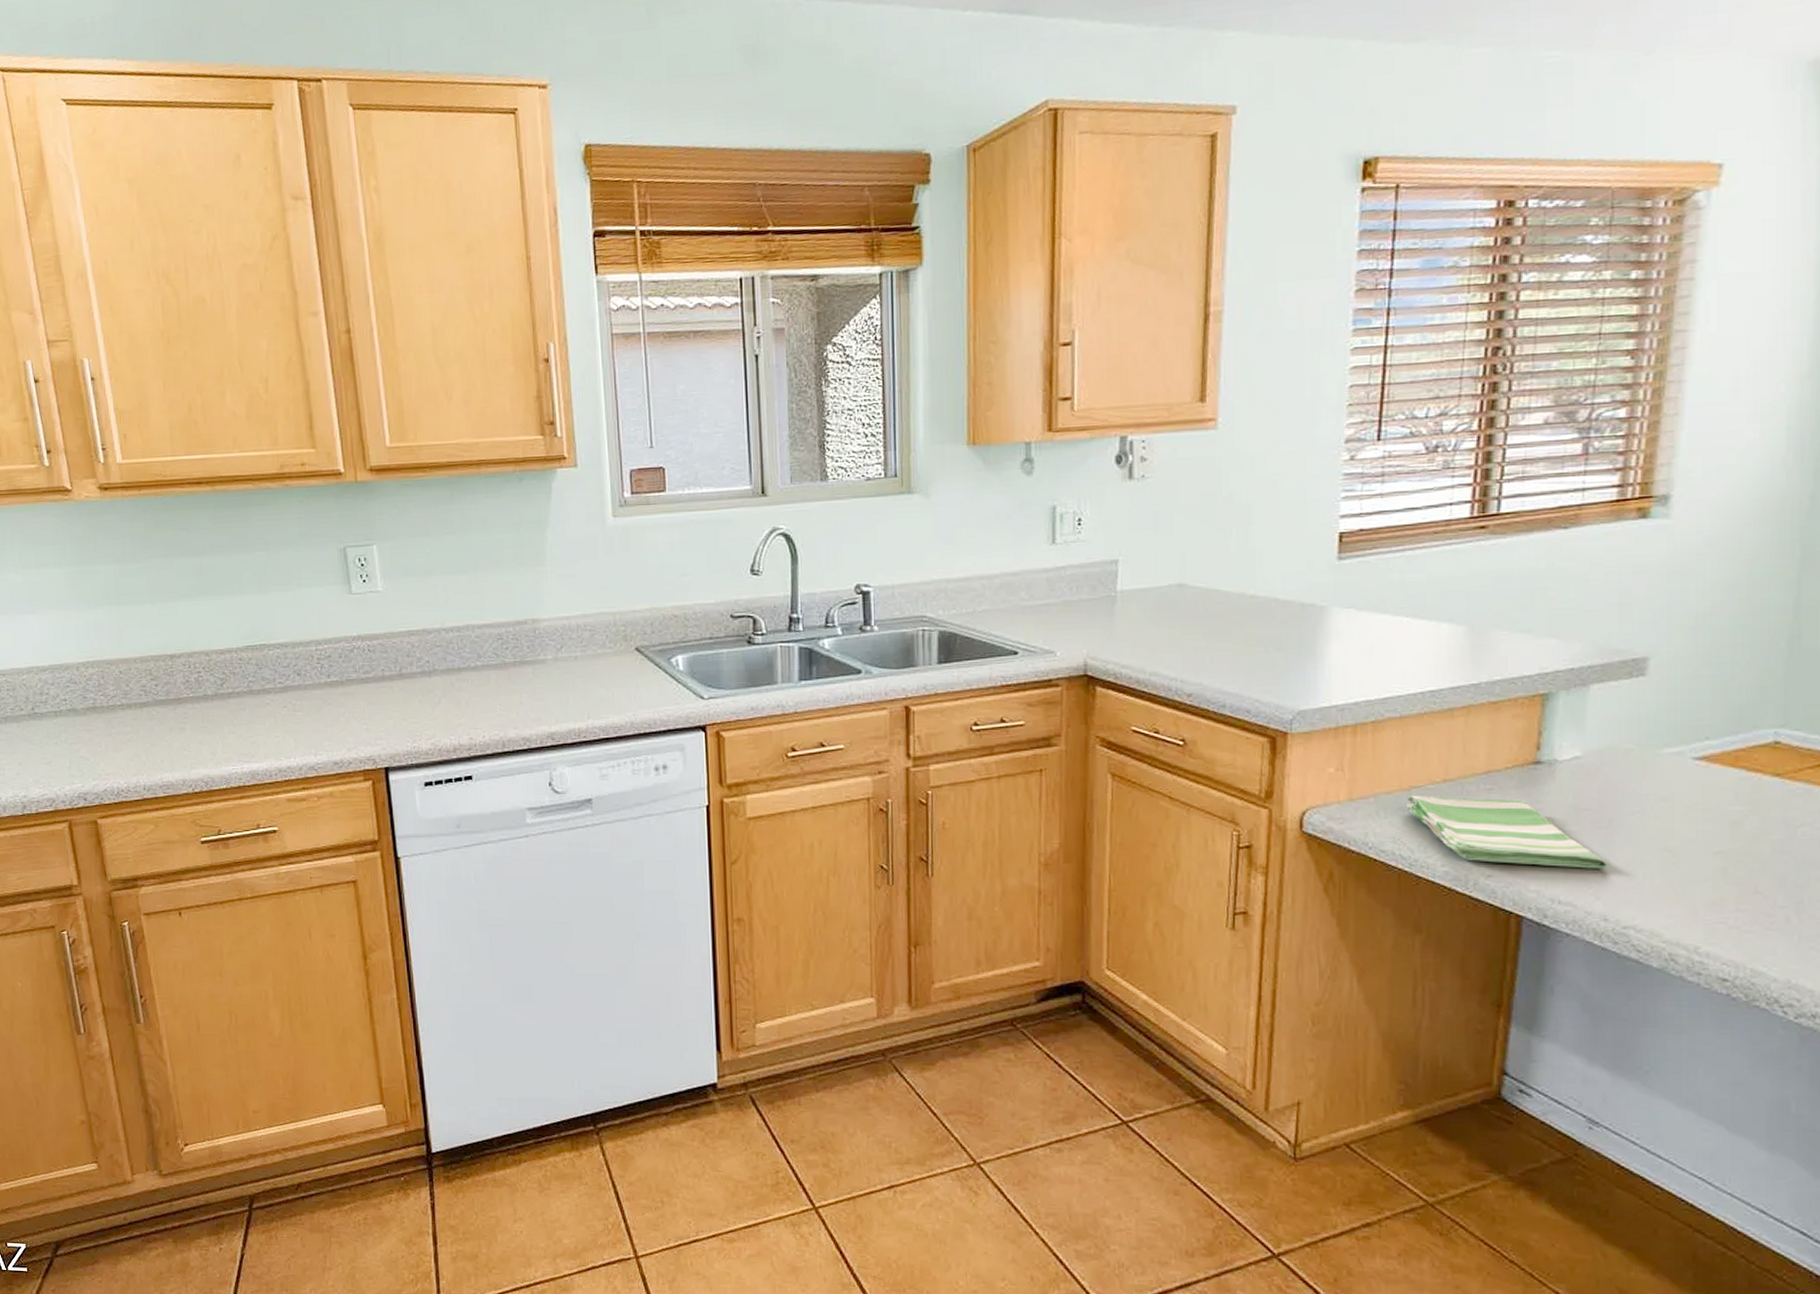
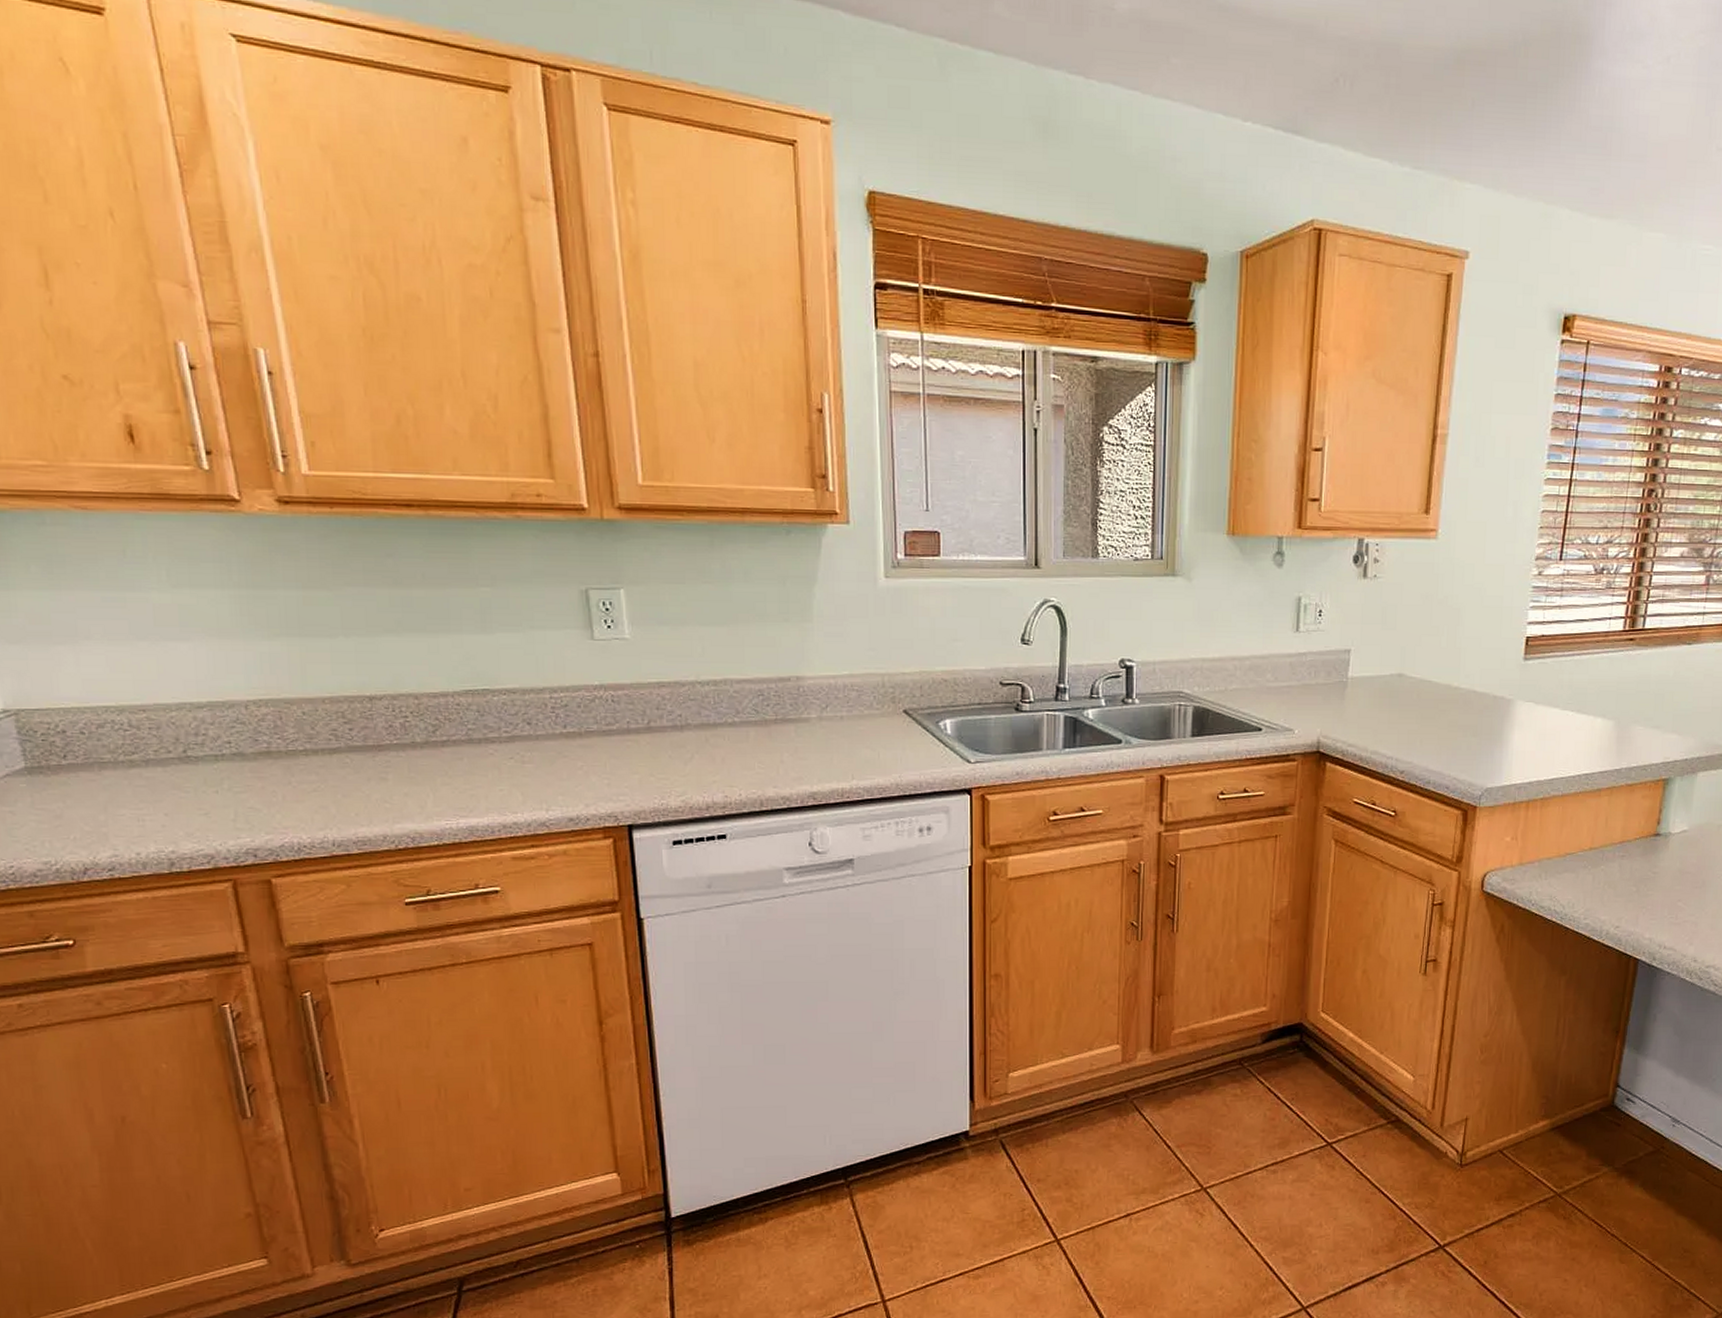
dish towel: present [1405,794,1608,869] -> none [1561,860,1700,920]

